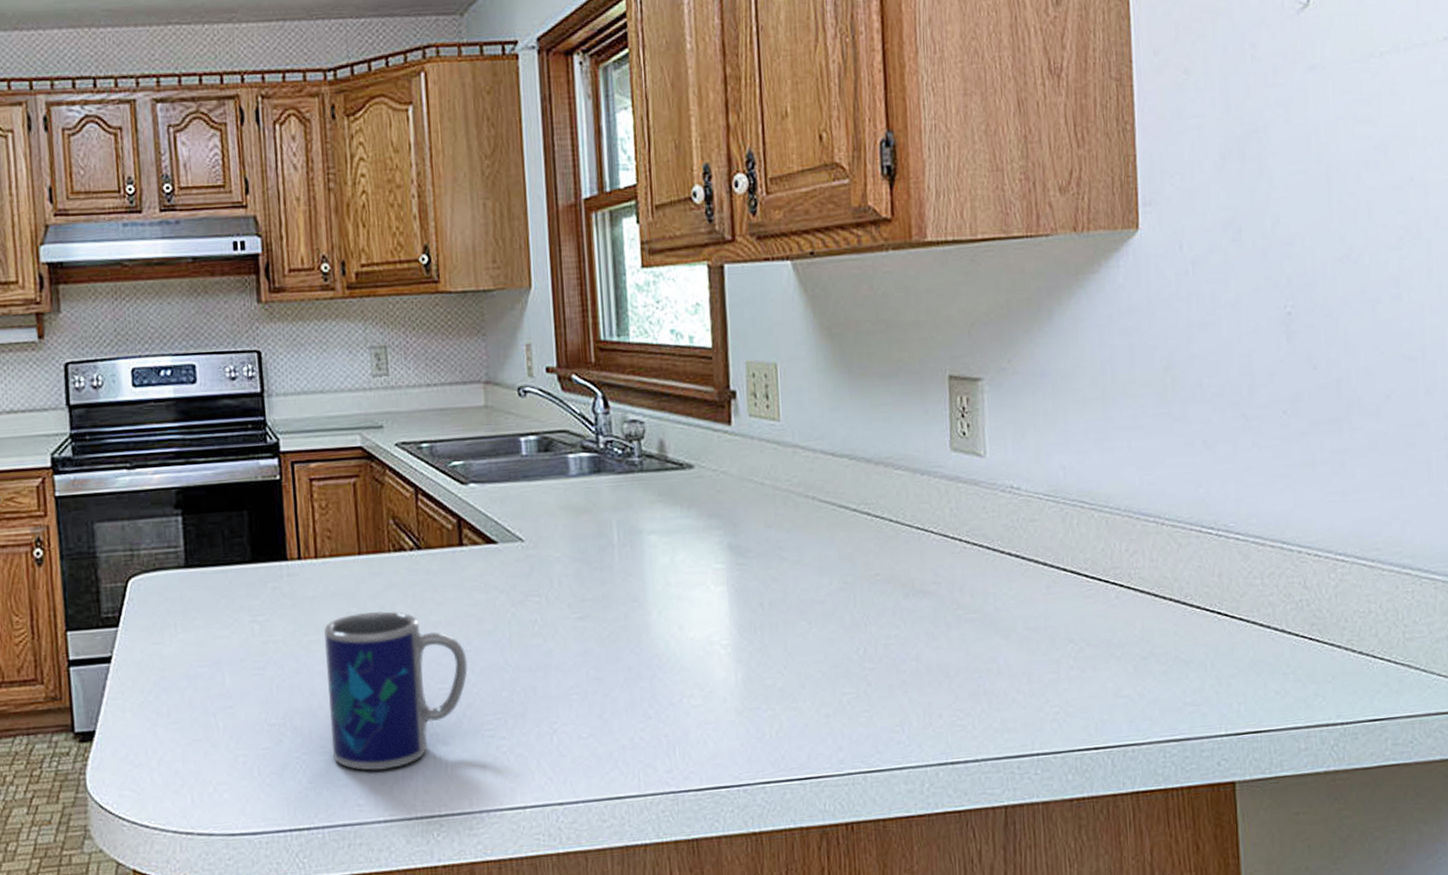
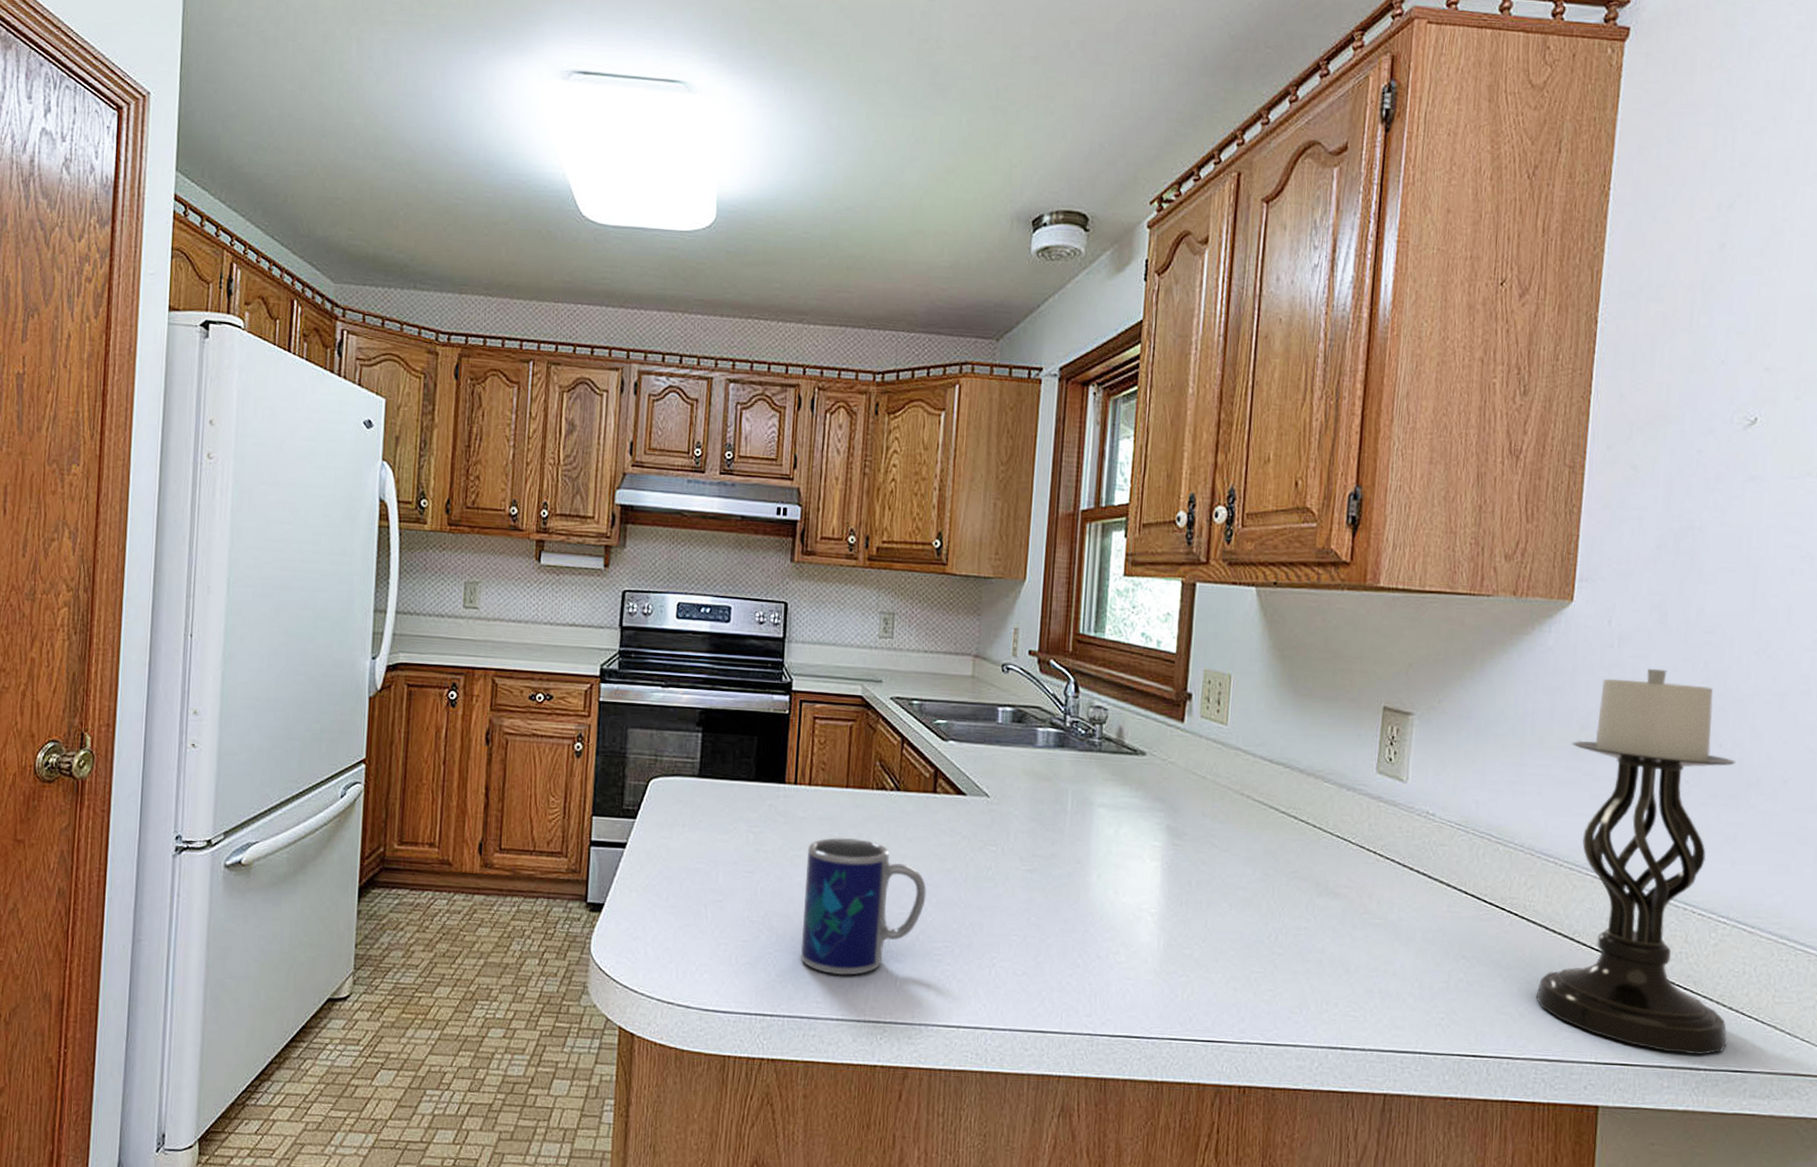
candle holder: none [1153,291,1362,711] -> present [1536,668,1736,1056]

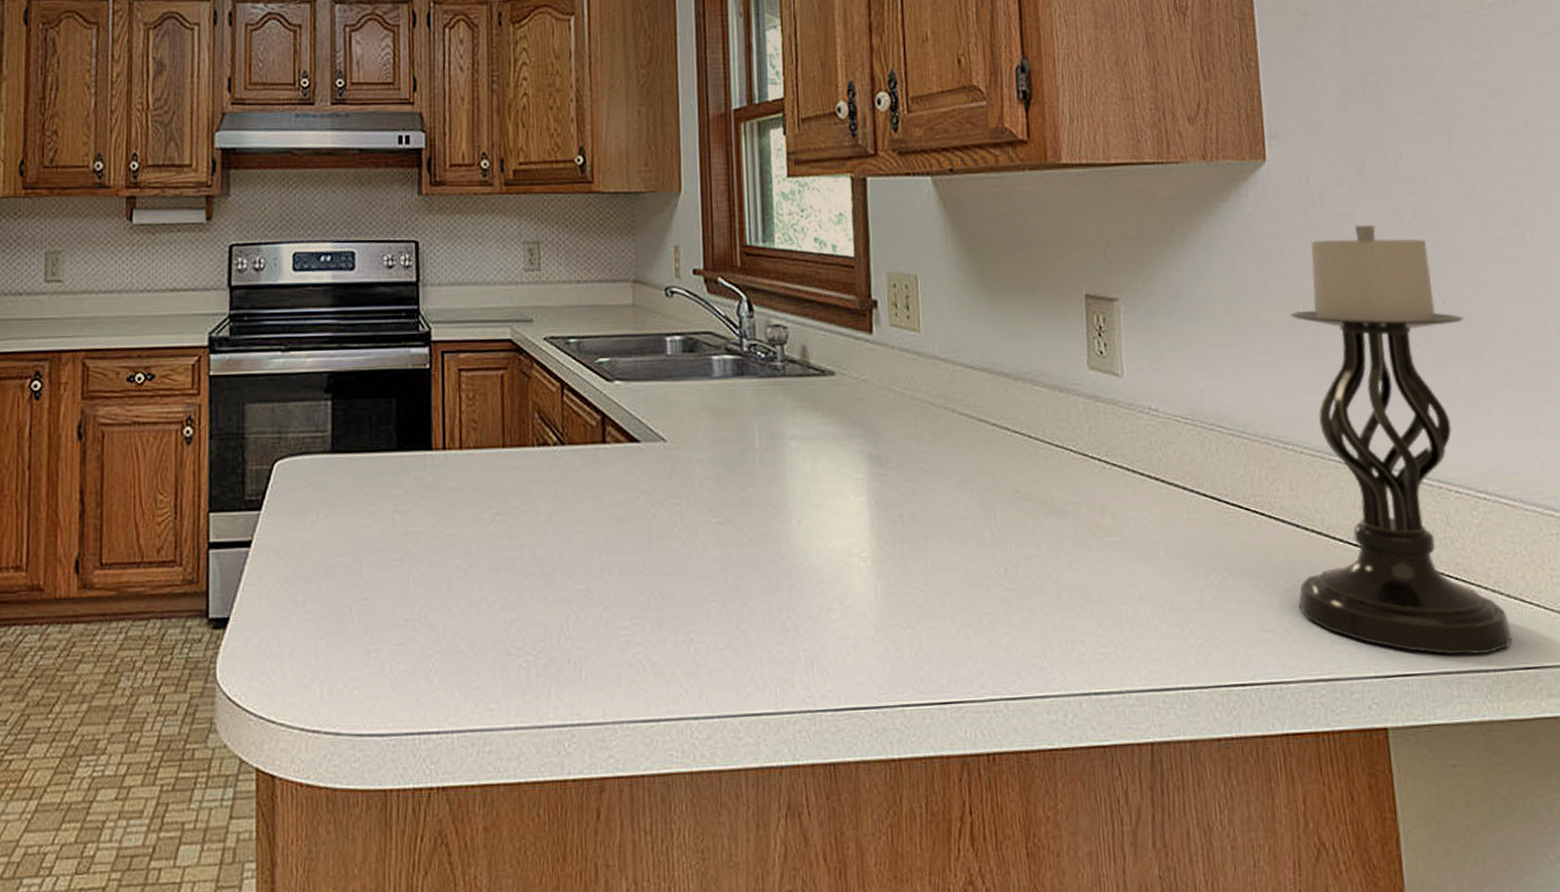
mug: present [800,837,927,976] -> none [465,506,606,674]

